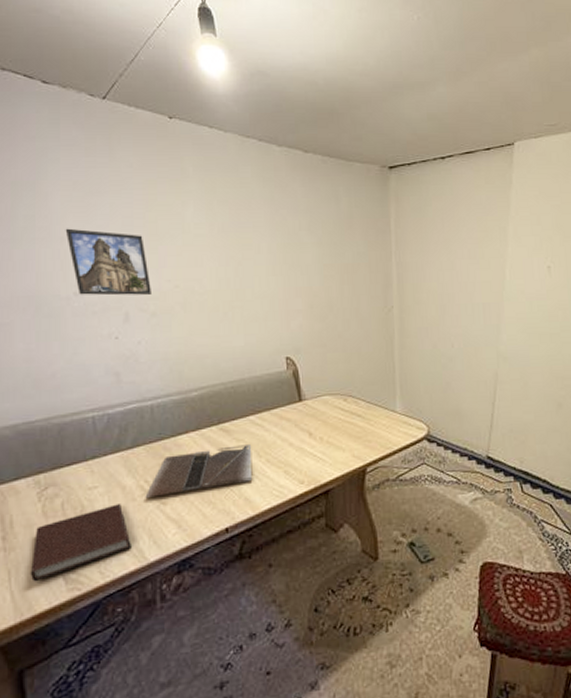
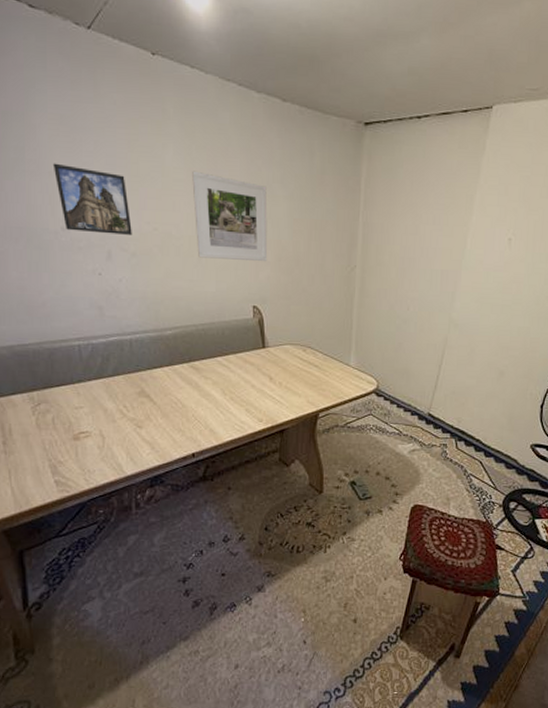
notebook: present [31,504,131,582] -> none [28,424,112,482]
laptop: present [145,444,253,498] -> none [124,382,218,421]
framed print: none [214,225,299,312] -> present [192,170,268,261]

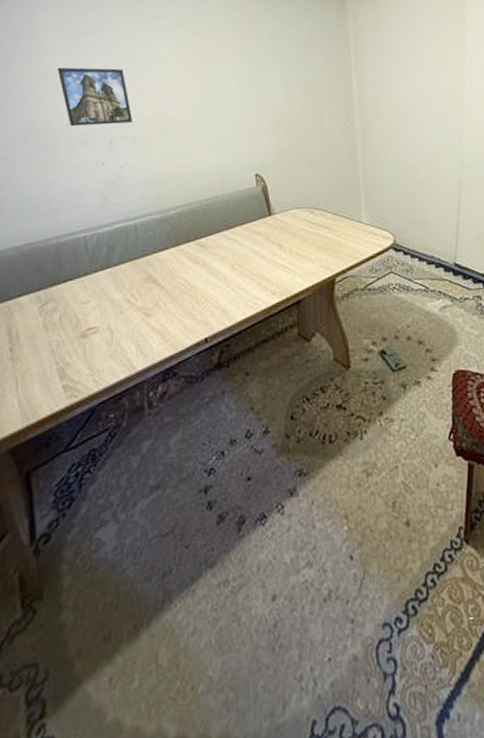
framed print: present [192,170,268,261] -> none [186,54,266,135]

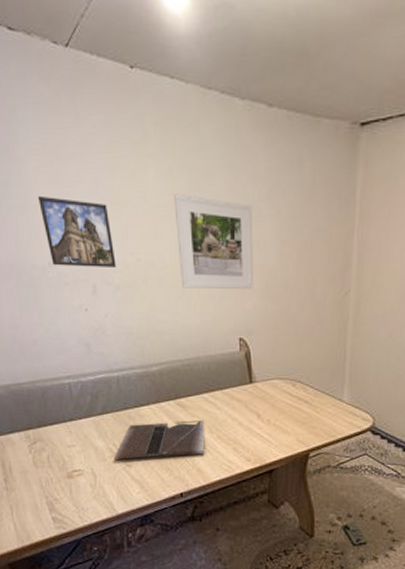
laptop: none [132,258,228,311] -> present [114,420,205,460]
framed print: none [186,54,266,135] -> present [174,193,254,289]

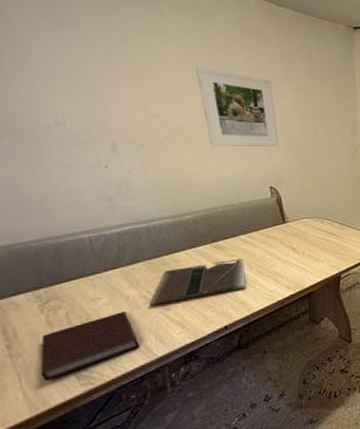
notebook: none [27,462,104,518] -> present [41,311,140,381]
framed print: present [37,195,116,267] -> none [37,57,138,127]

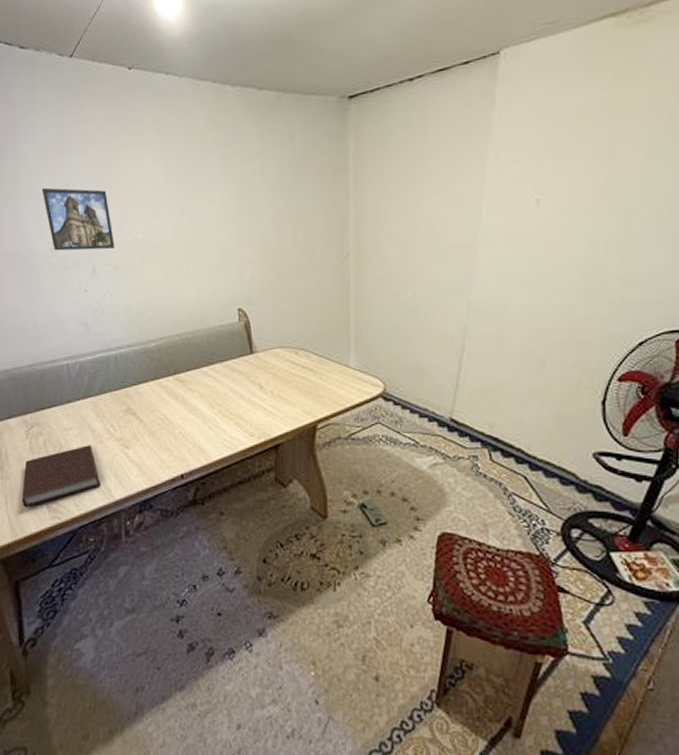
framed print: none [37,57,138,127] -> present [41,187,114,251]
laptop: present [148,259,246,305] -> none [111,395,206,441]
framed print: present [196,66,279,146] -> none [170,175,251,264]

